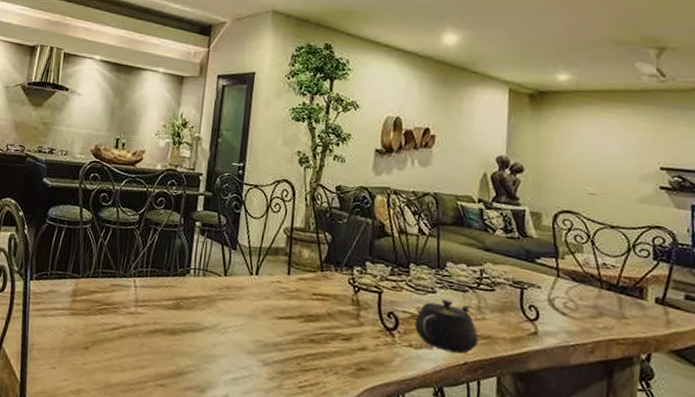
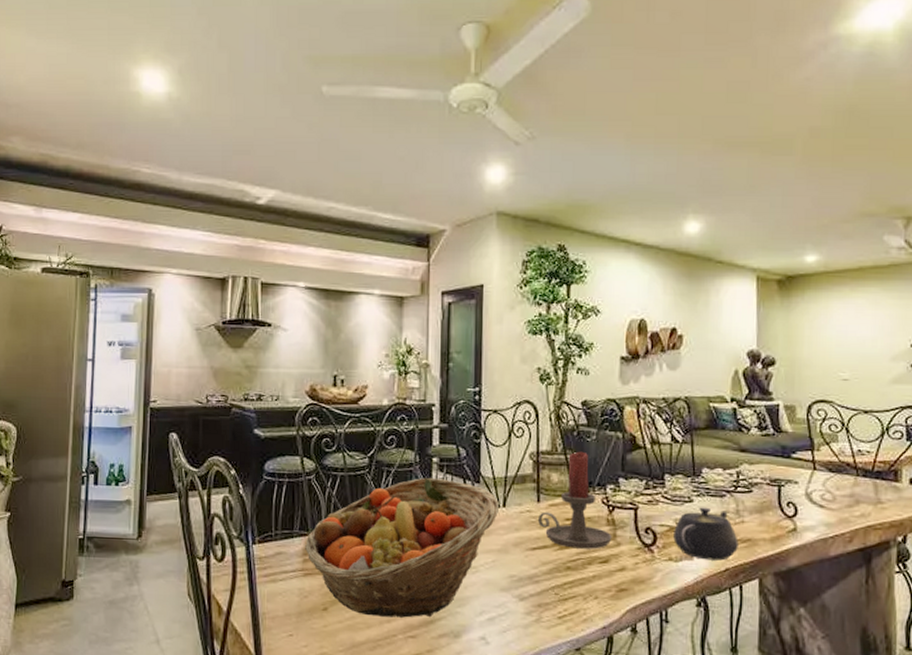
fruit basket: none [75,238,252,369] -> present [305,477,499,618]
candle holder: none [287,232,356,326] -> present [538,451,612,549]

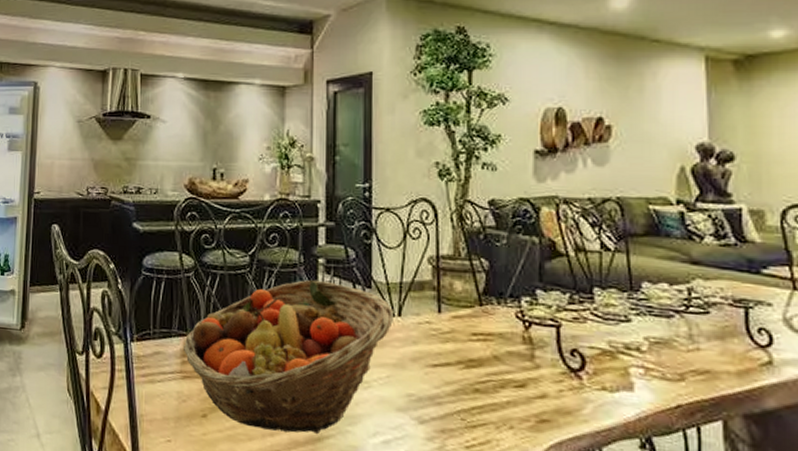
candle holder: present [538,451,612,549] -> none [440,257,530,371]
teapot: present [673,507,738,561] -> none [607,328,693,395]

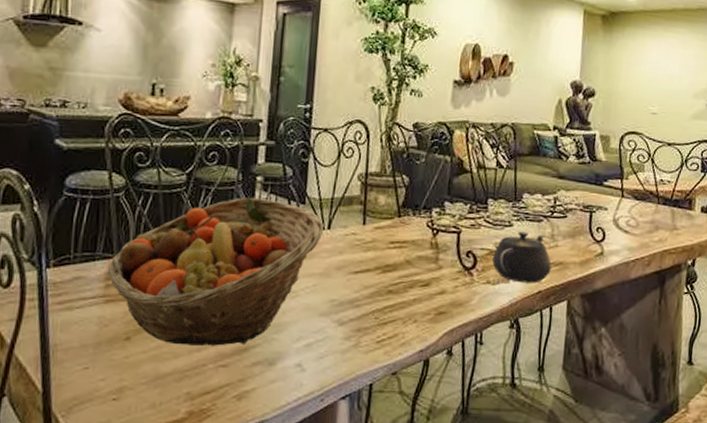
teapot: none [607,328,693,395] -> present [492,231,552,283]

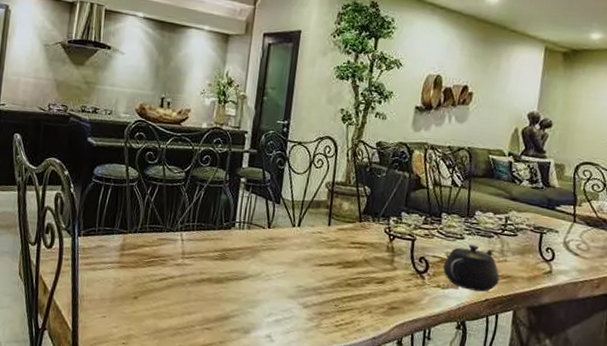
fruit basket: present [108,197,324,346] -> none [123,194,295,314]

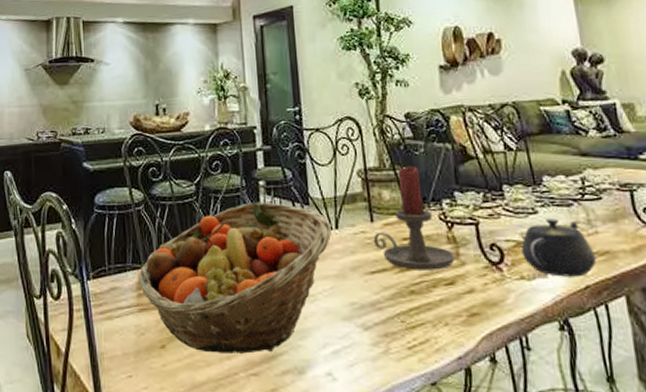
fruit basket: none [123,194,295,314] -> present [139,201,332,354]
candle holder: none [327,185,390,271] -> present [374,166,455,270]

